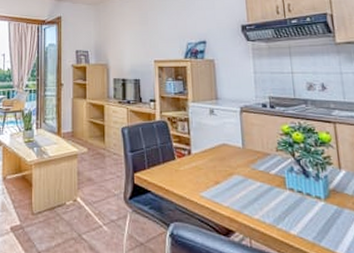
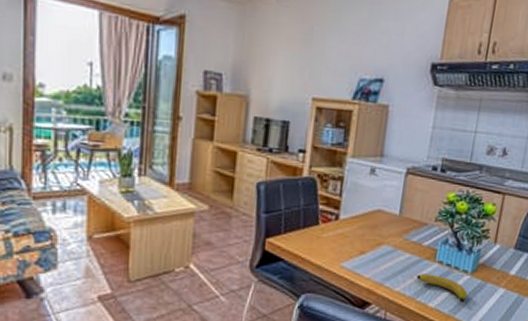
fruit: none [272,201,327,230] -> present [416,273,468,303]

